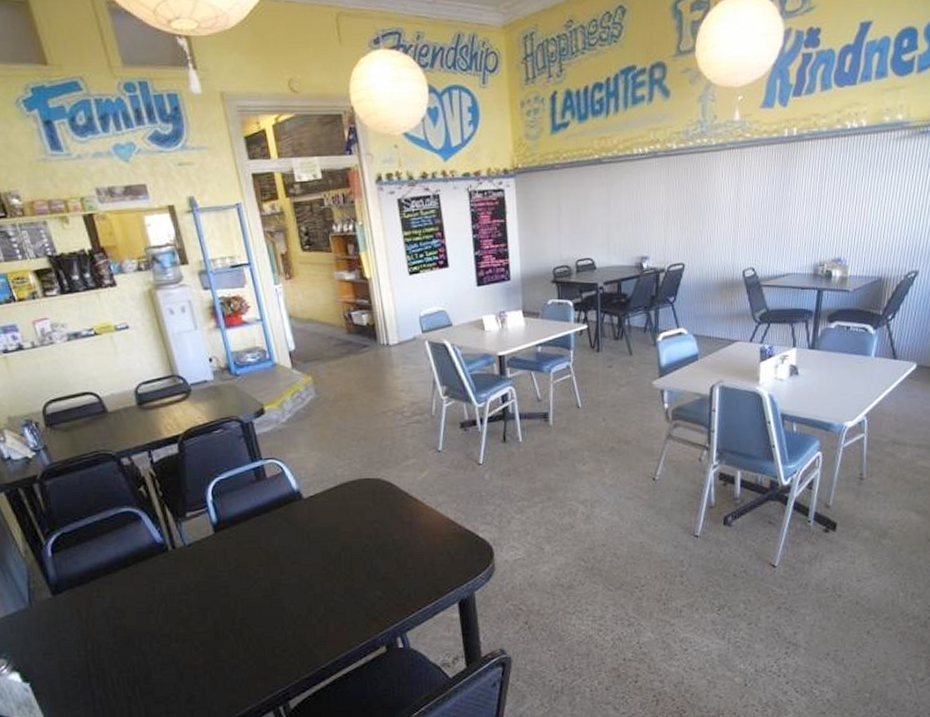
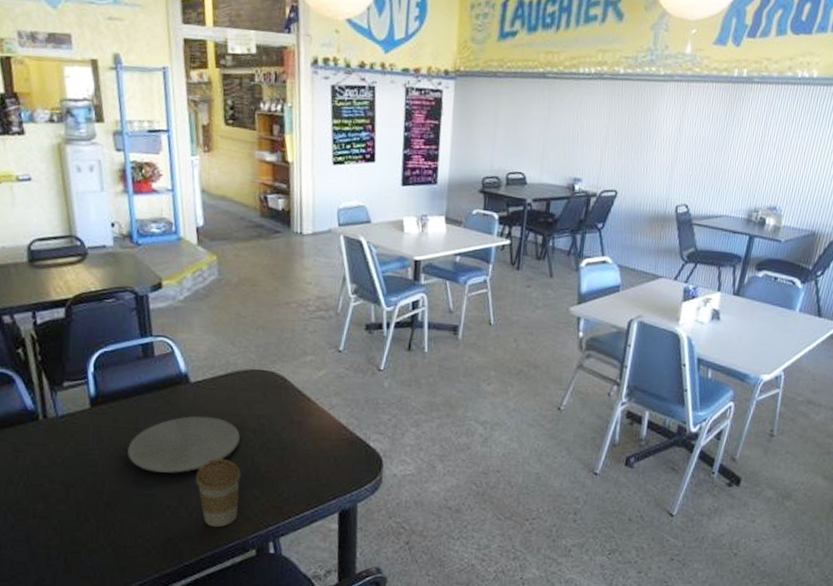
plate: none [254,528,357,586] -> present [127,415,240,473]
coffee cup: none [320,565,365,630] -> present [195,458,241,528]

